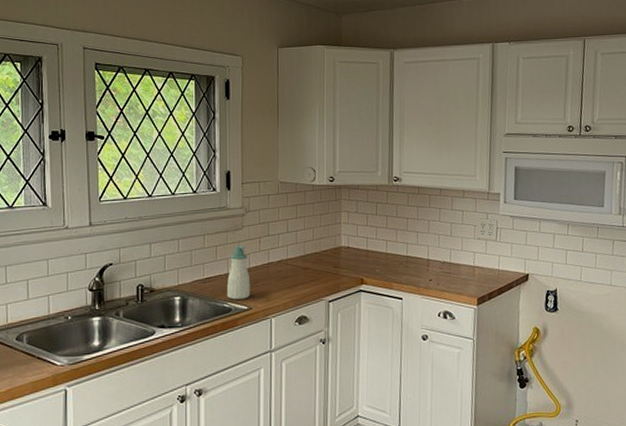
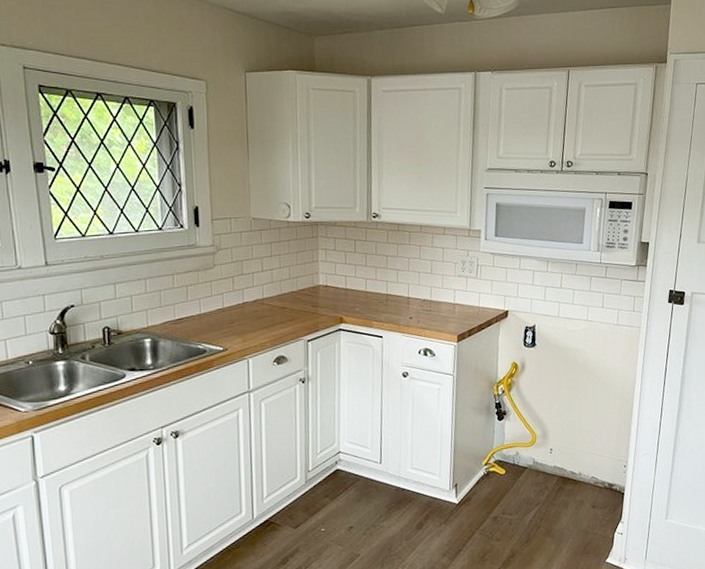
soap bottle: present [226,246,251,300] -> none [199,285,226,341]

